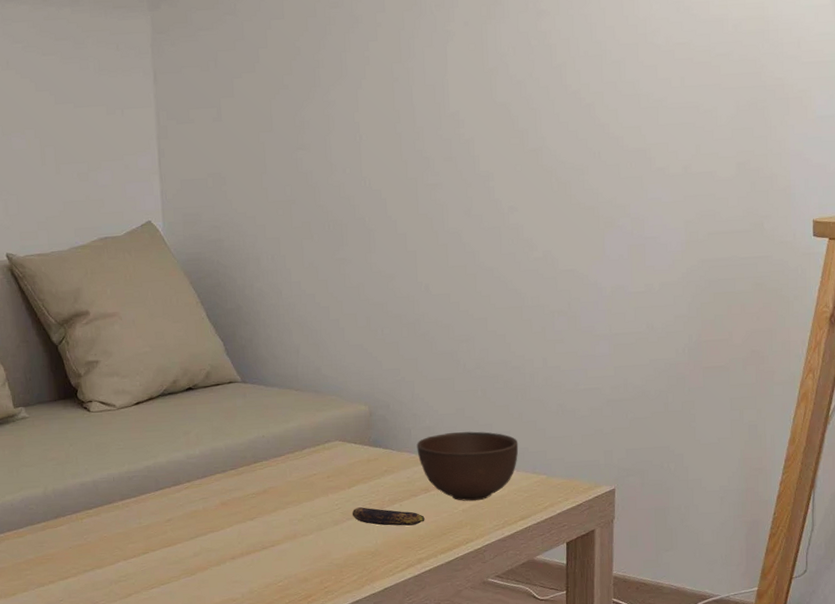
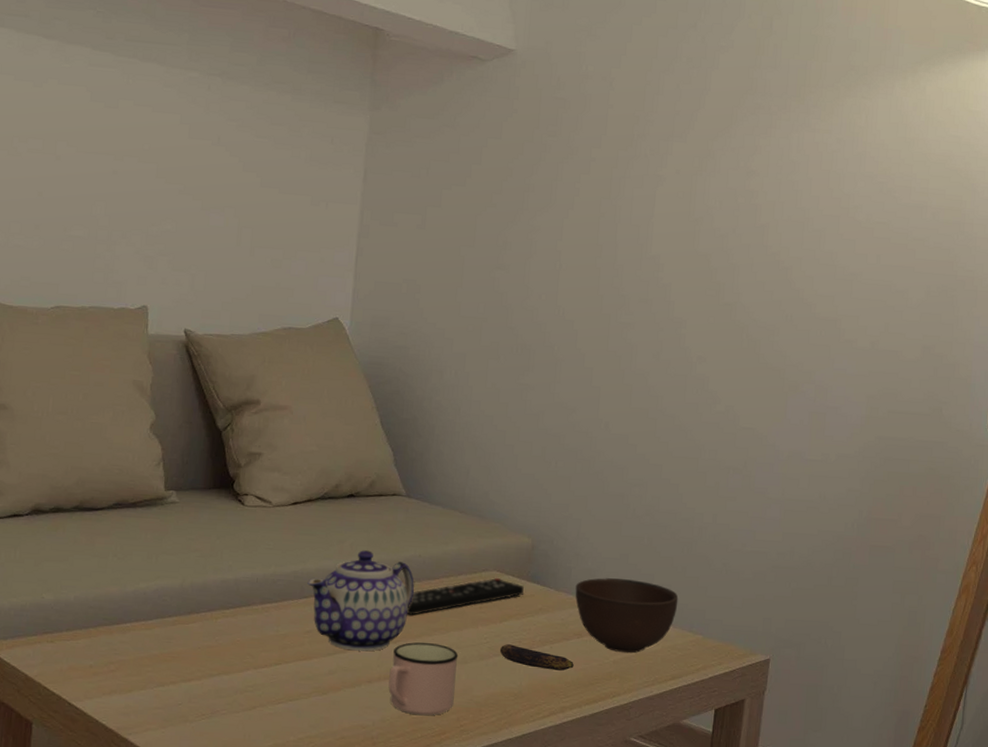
teapot: none [161,438,263,532] -> present [307,550,415,652]
mug: none [250,515,315,583] -> present [388,642,459,716]
remote control: none [258,447,367,493] -> present [406,578,524,615]

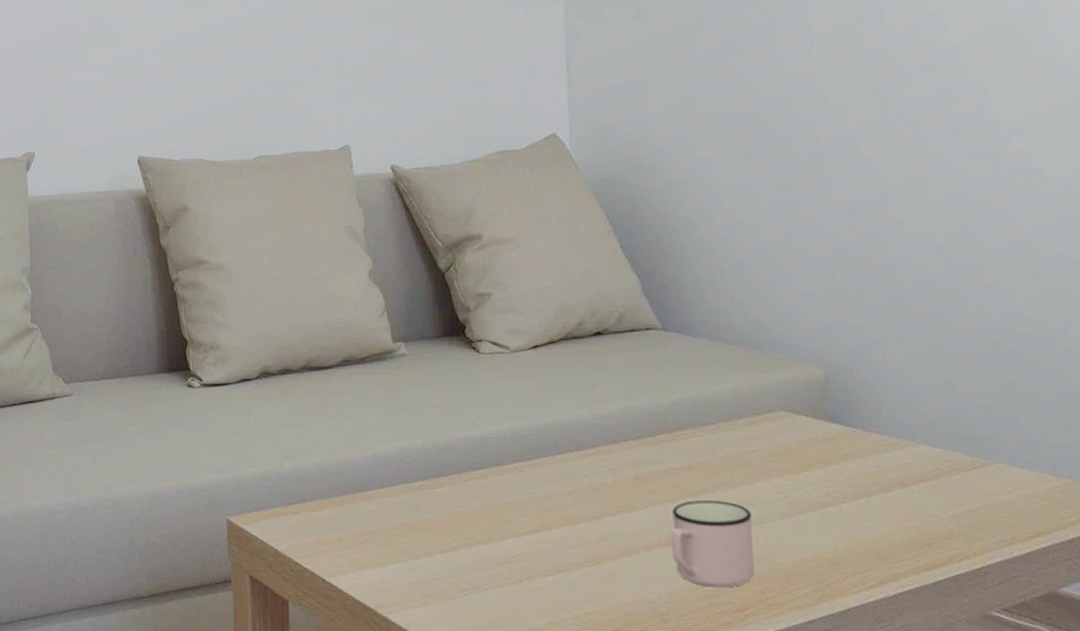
teapot: present [307,550,415,652] -> none [561,395,688,513]
remote control: present [406,578,524,615] -> none [681,420,823,469]
banana: present [499,644,574,671] -> none [802,499,902,529]
bowl: present [575,578,679,654] -> none [889,412,1031,505]

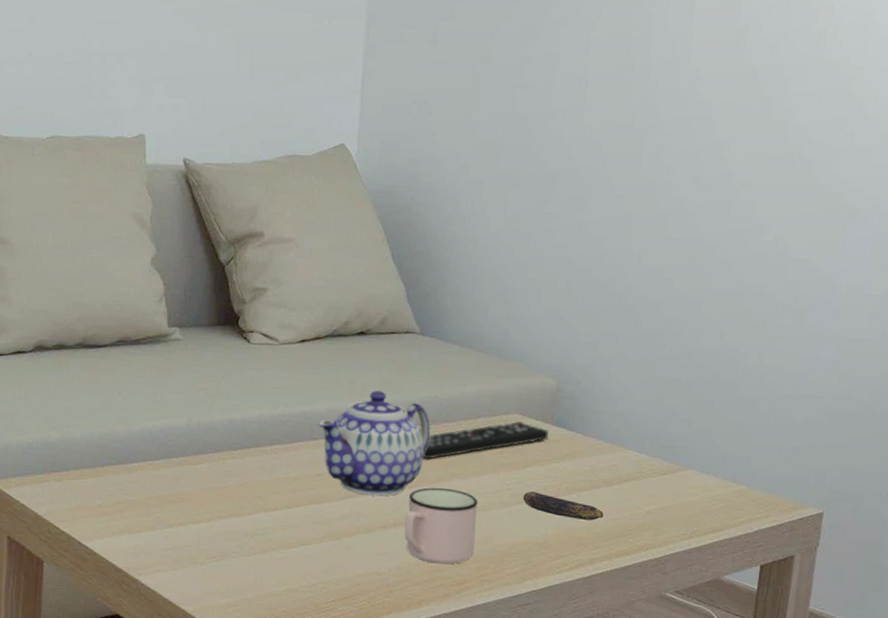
teapot: none [561,395,688,513] -> present [317,390,431,496]
remote control: none [681,420,823,469] -> present [422,421,549,459]
banana: none [802,499,902,529] -> present [522,491,604,521]

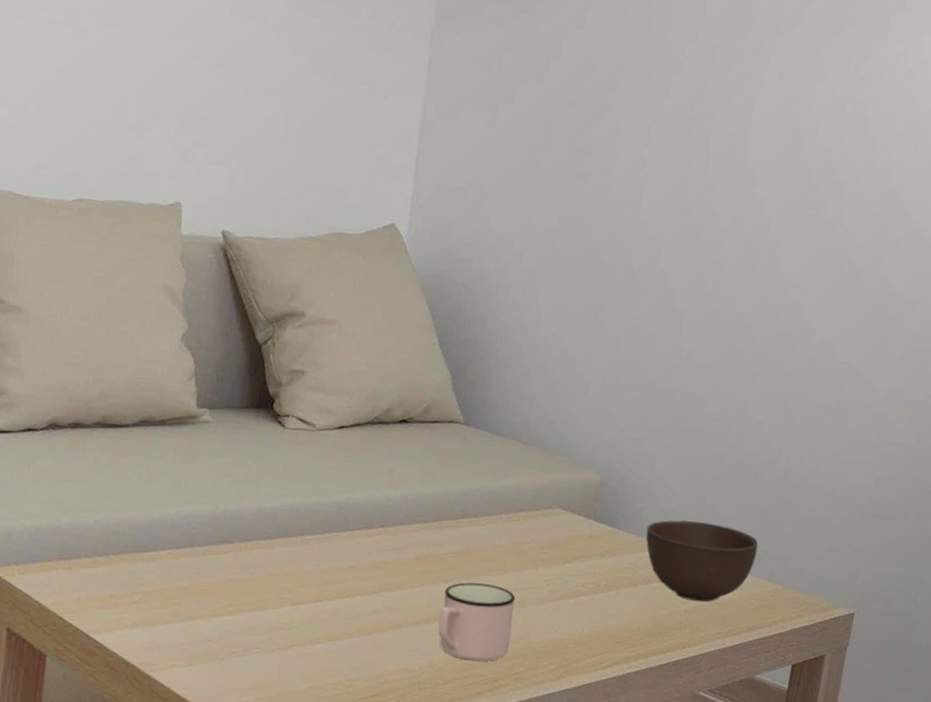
teapot: present [317,390,431,496] -> none [352,481,471,591]
remote control: present [422,421,549,459] -> none [460,516,590,553]
banana: present [522,491,604,521] -> none [560,588,642,618]
bowl: none [604,422,720,504] -> present [646,520,759,602]

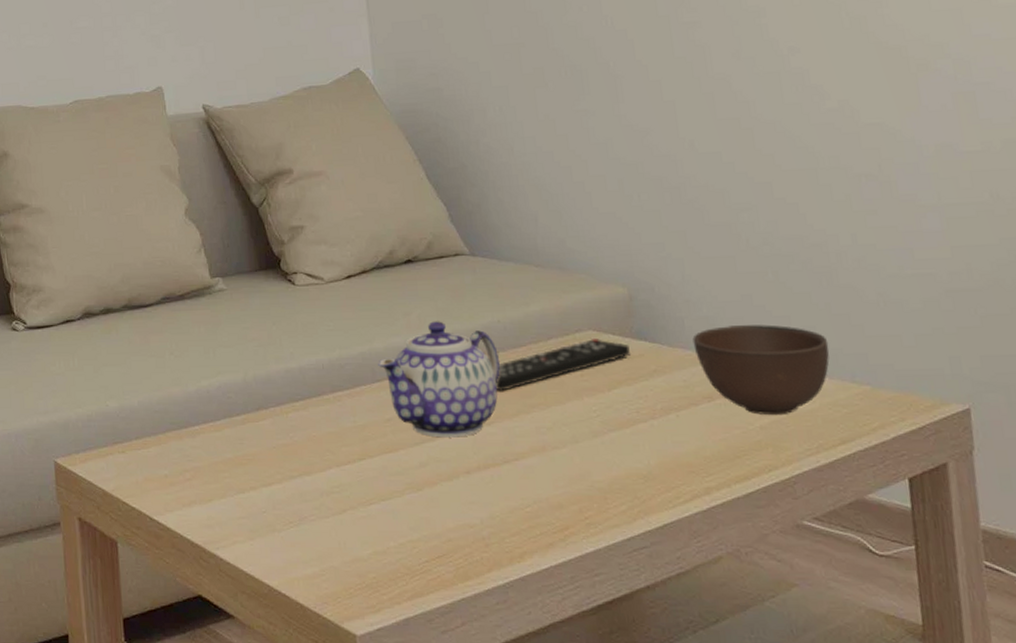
teapot: none [352,481,471,591] -> present [378,321,501,438]
mug: present [438,582,516,662] -> none [489,422,572,509]
remote control: none [460,516,590,553] -> present [495,339,630,391]

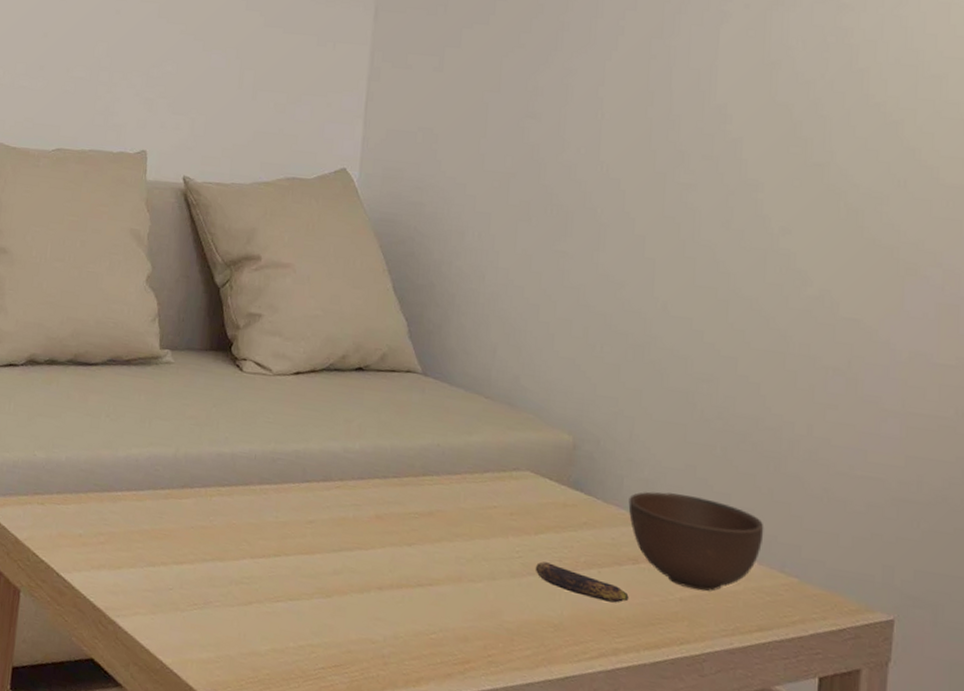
teapot: present [378,321,501,438] -> none [310,432,433,553]
remote control: present [495,339,630,391] -> none [422,480,564,515]
banana: none [614,416,711,443] -> present [535,561,629,603]

